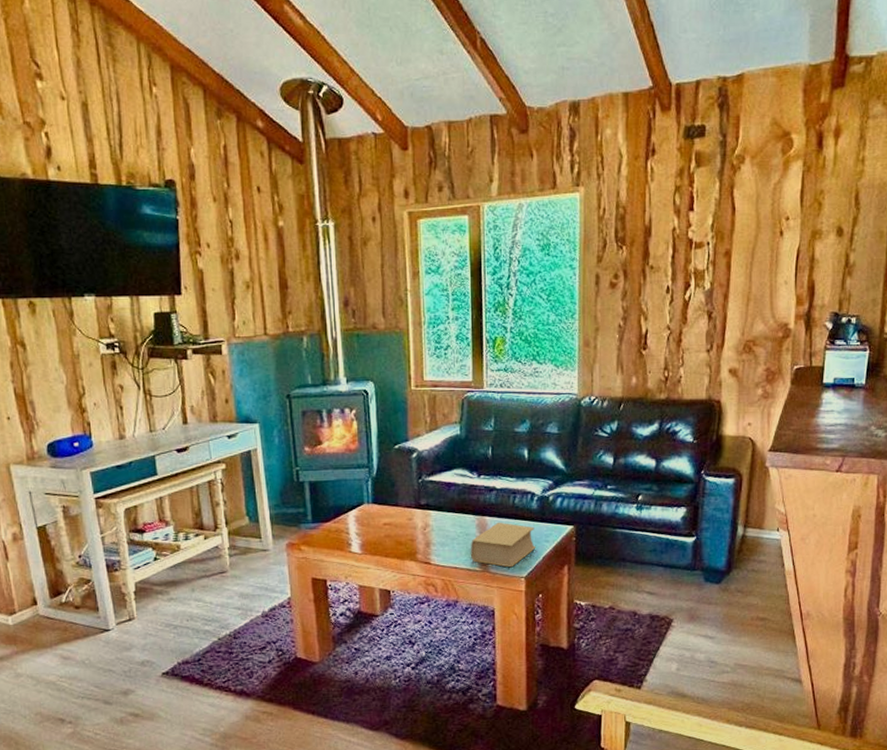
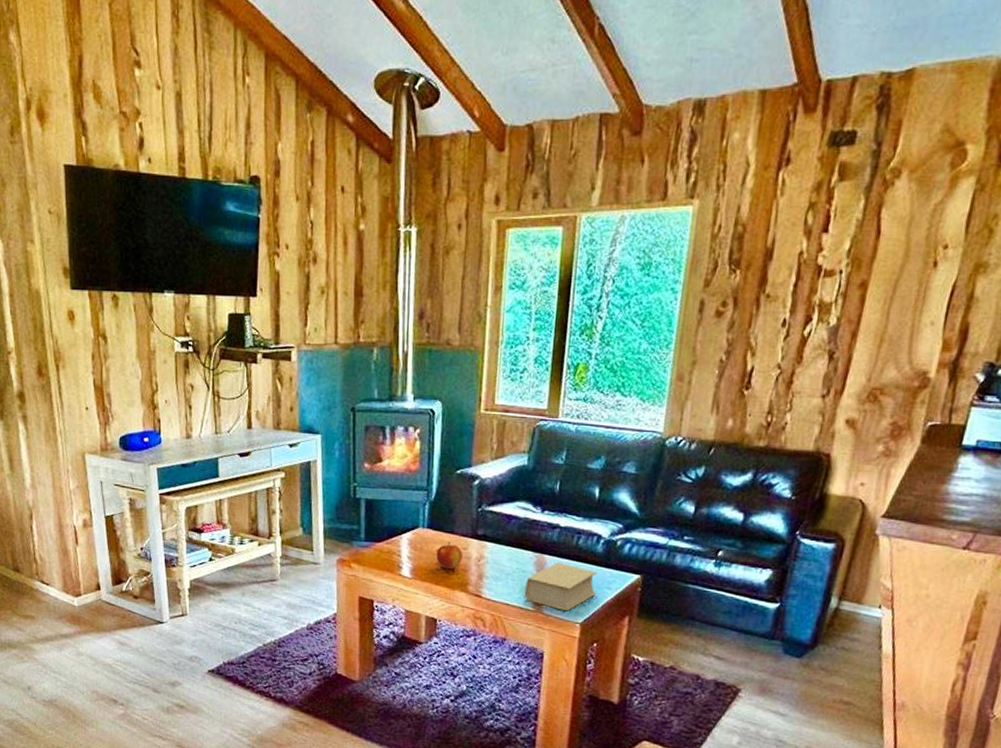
apple: none [383,514,409,541] -> present [436,541,463,570]

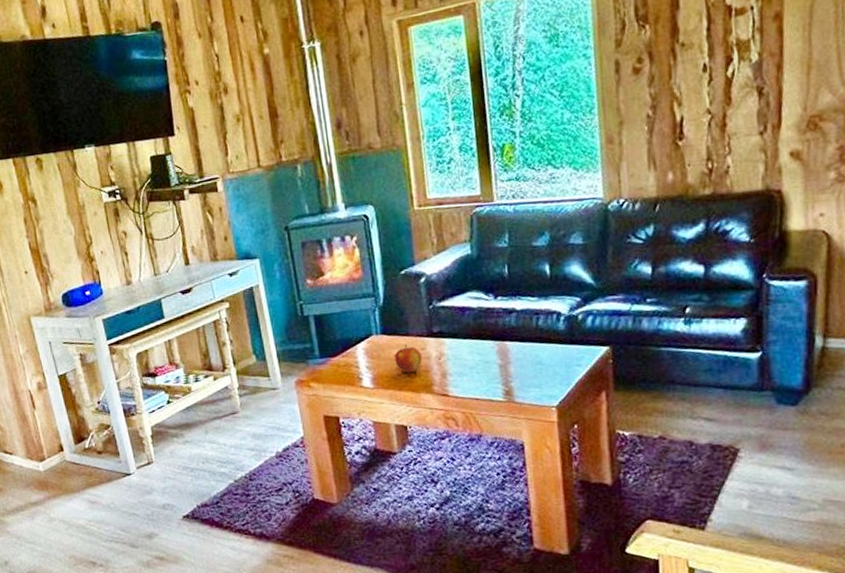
book: present [524,562,597,612] -> none [491,346,567,397]

